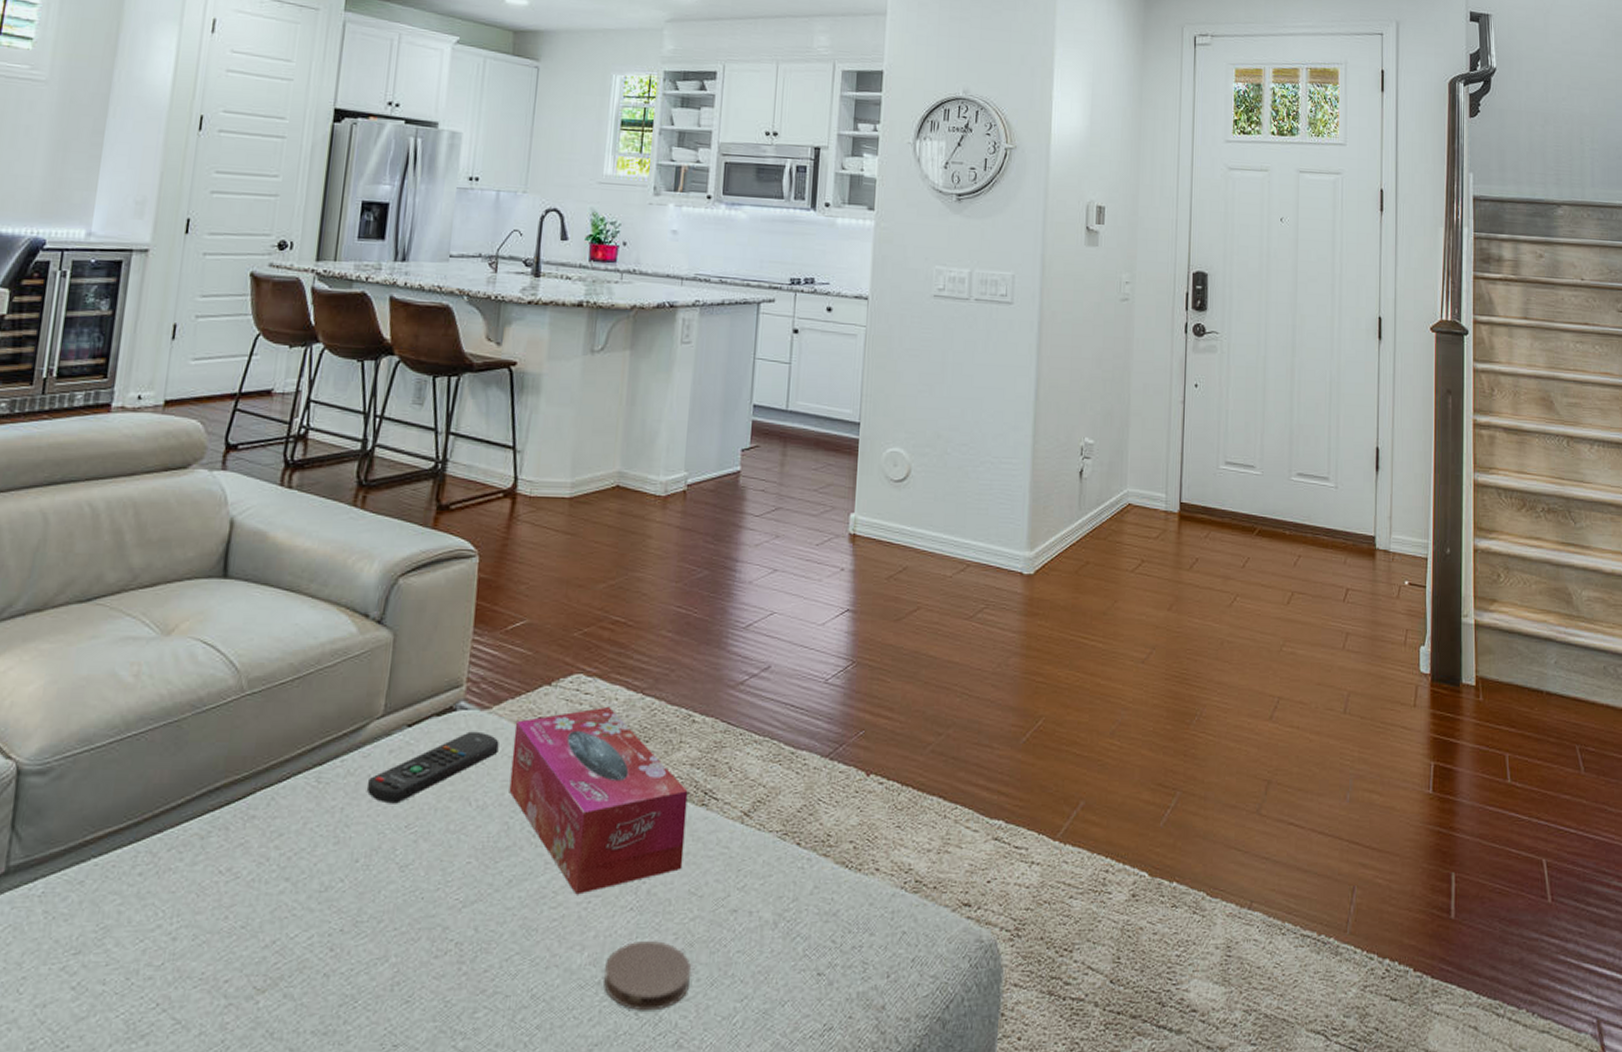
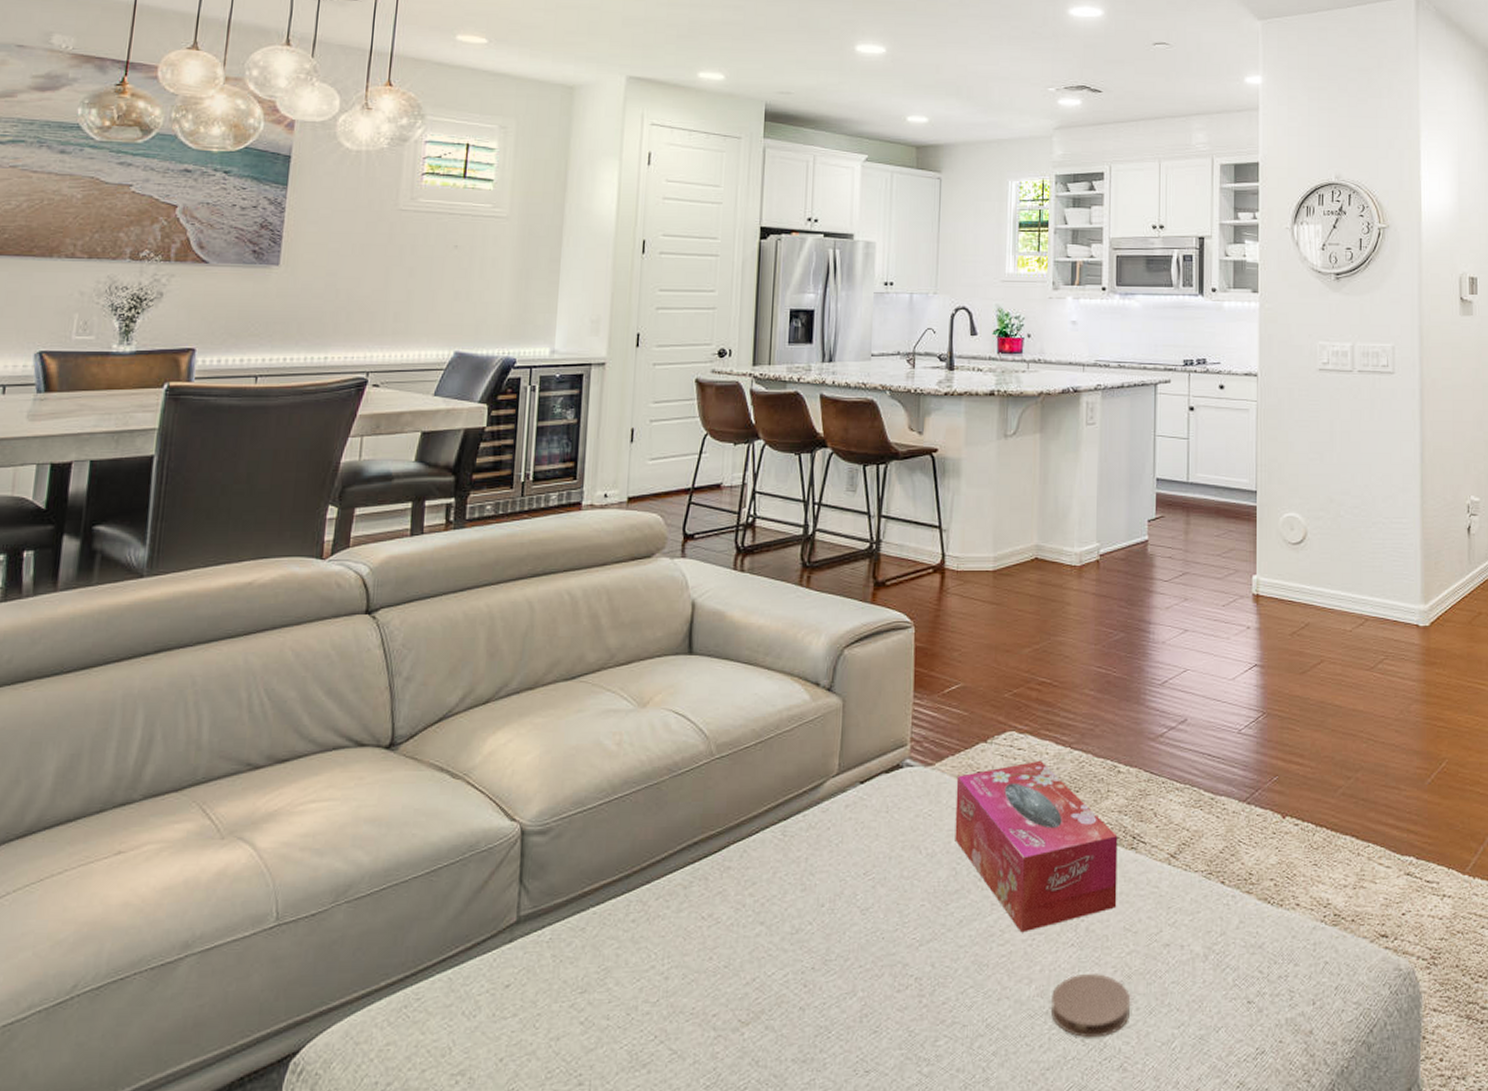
remote control: present [366,731,499,804] -> none [827,786,943,854]

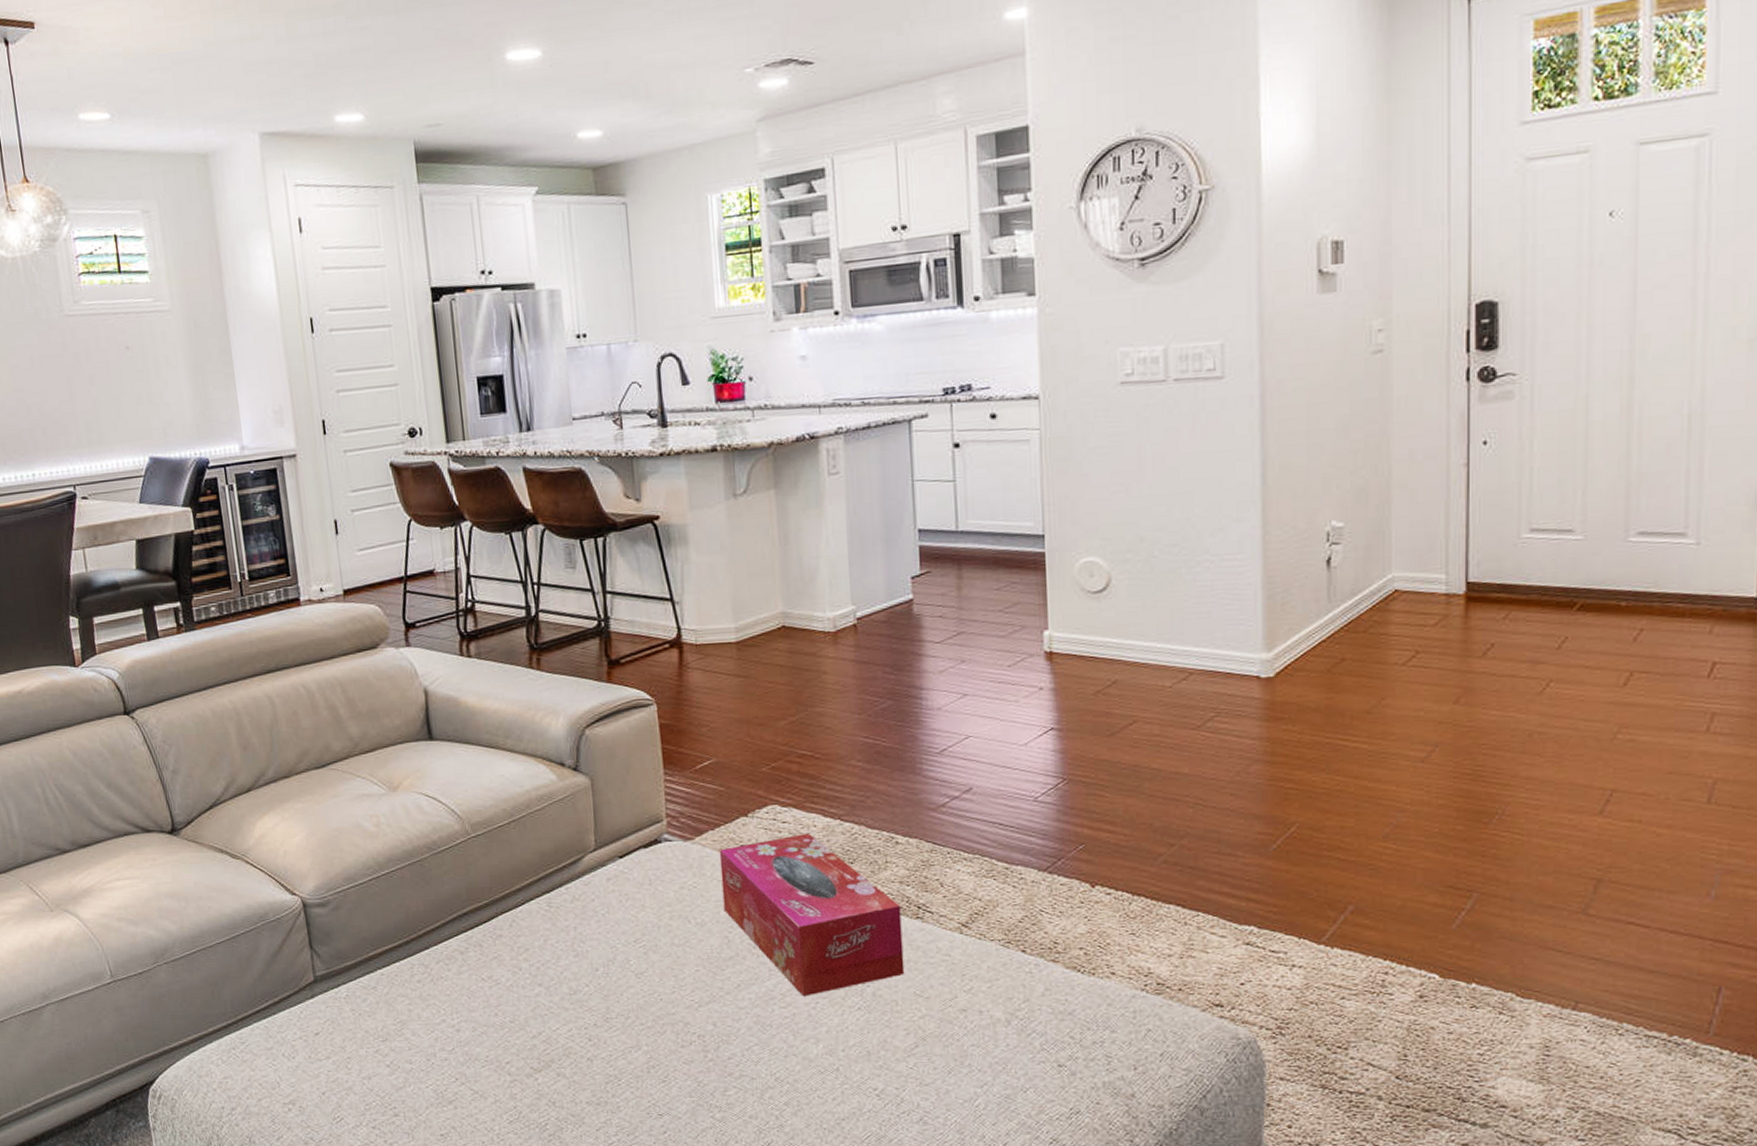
coaster: present [1050,972,1131,1038] -> none [840,1034,927,1093]

